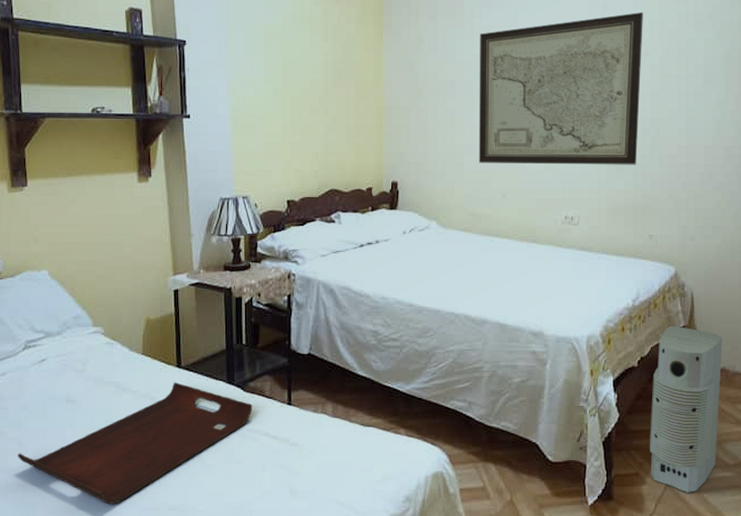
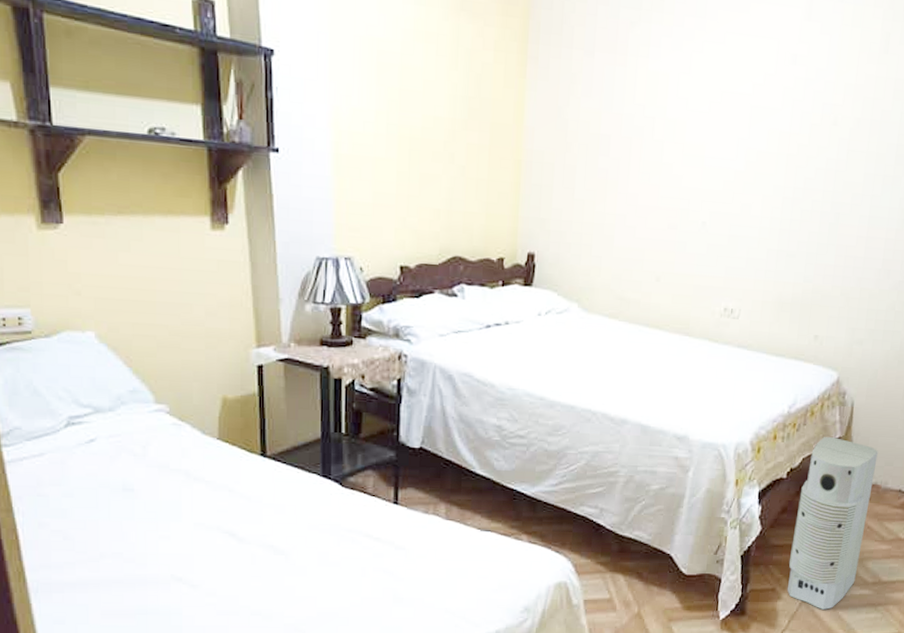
serving tray: present [18,382,253,504] -> none [63,473,352,608]
wall art: present [478,12,643,165] -> none [631,71,837,255]

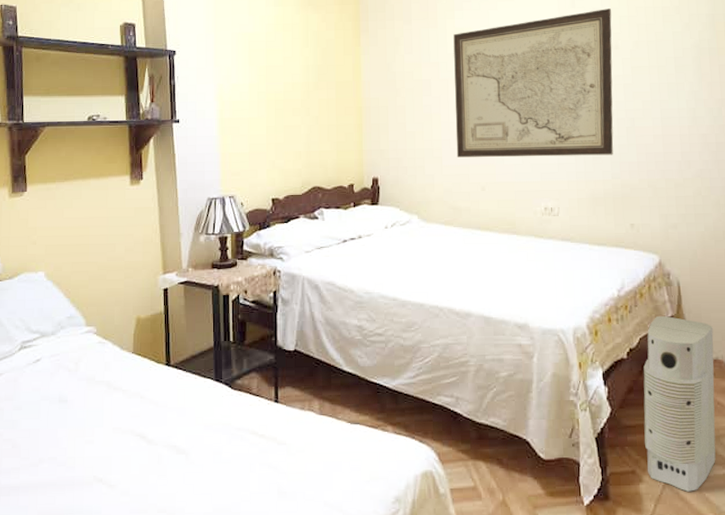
wall art: none [631,71,837,255] -> present [453,8,614,157]

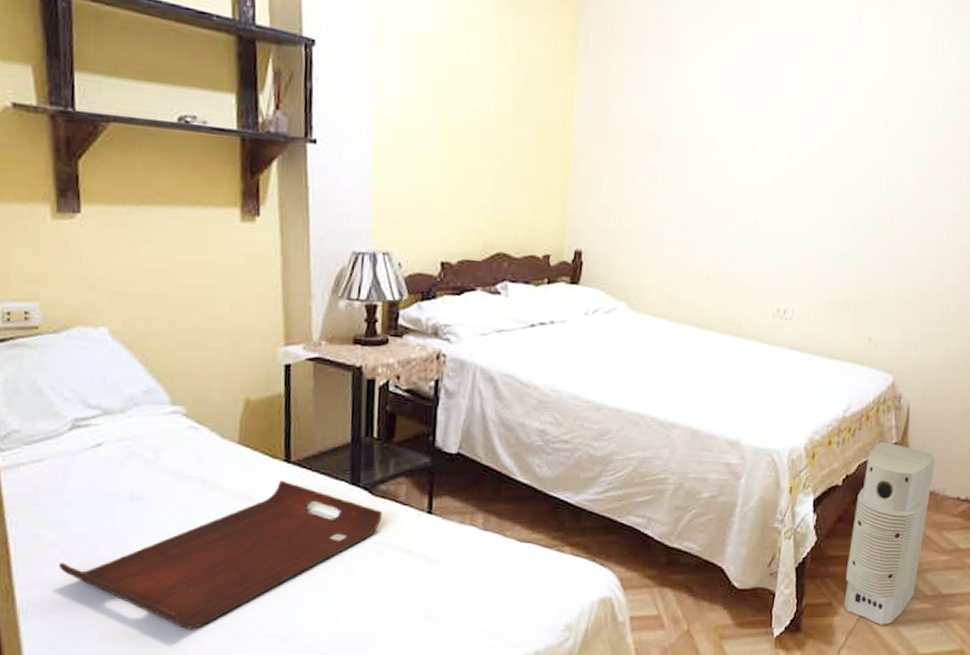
serving tray: none [11,380,240,507] -> present [59,480,383,629]
wall art: present [453,8,614,157] -> none [682,74,888,256]

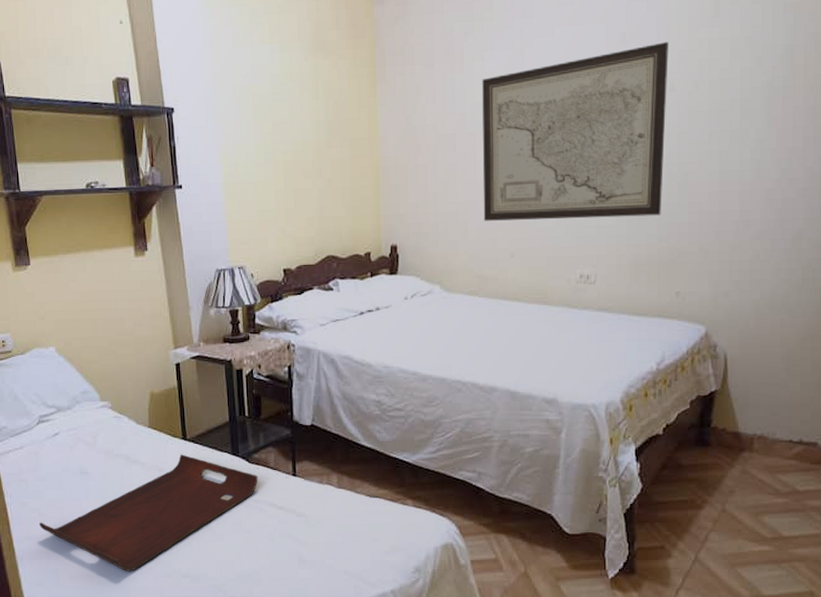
wall art: none [682,74,888,256] -> present [482,42,668,221]
air purifier: present [843,442,936,625] -> none [675,391,760,567]

